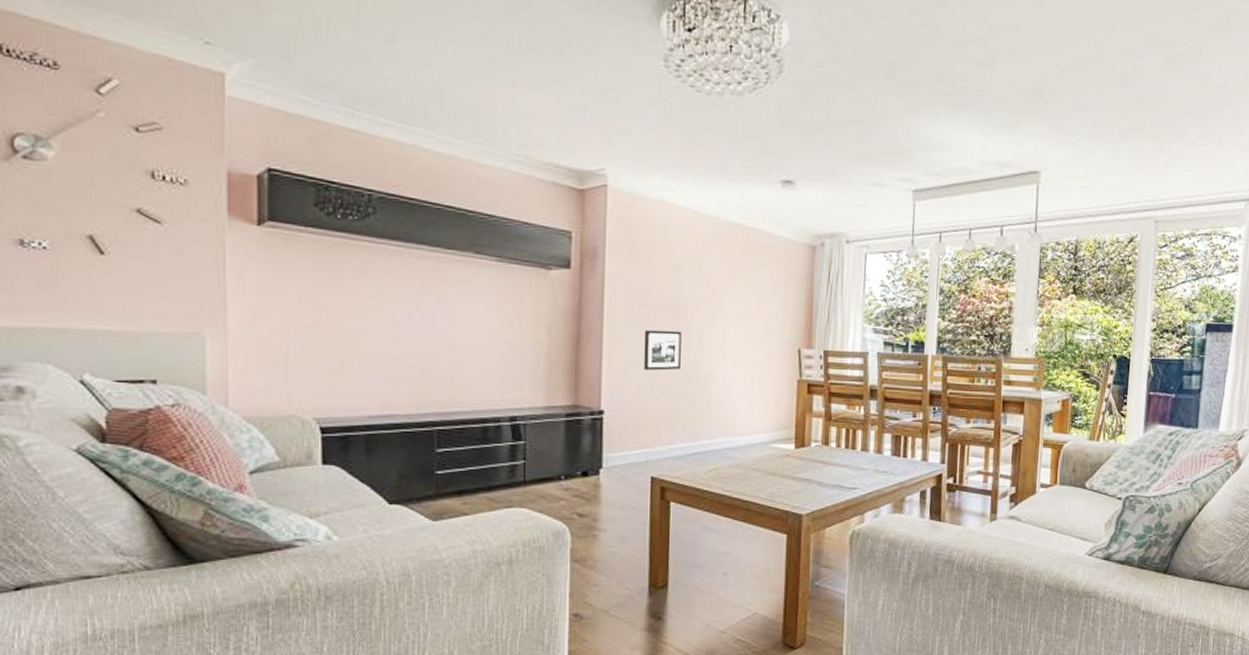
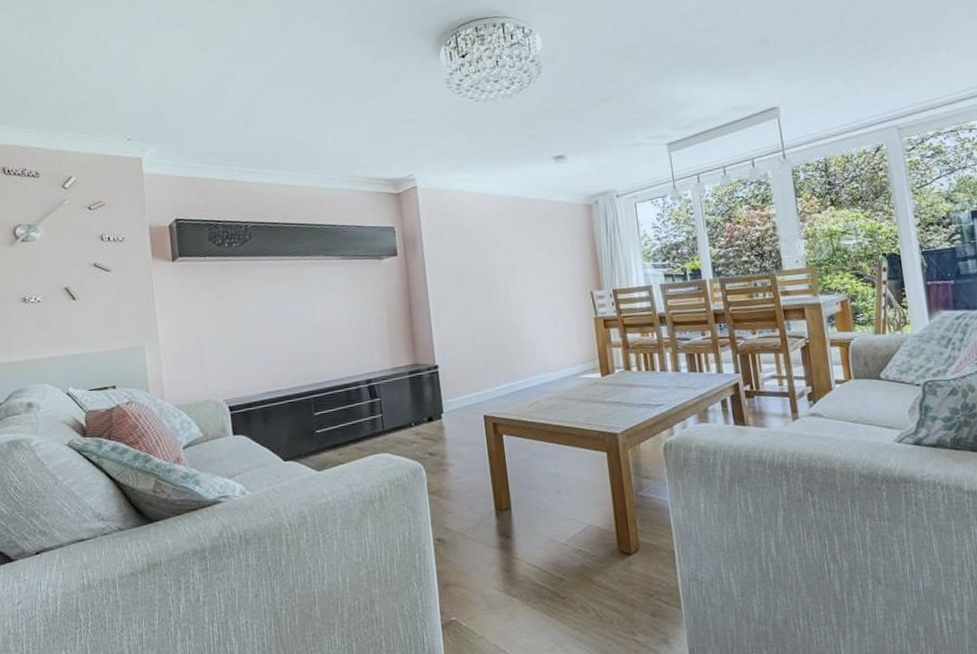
picture frame: present [644,329,682,371] -> none [462,292,495,328]

